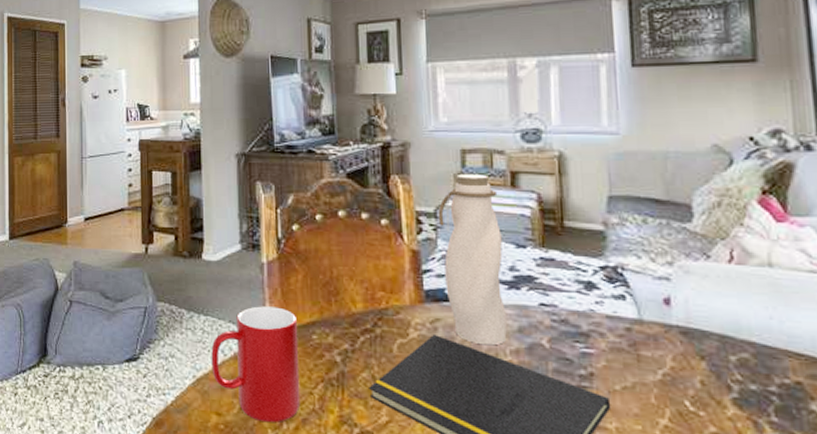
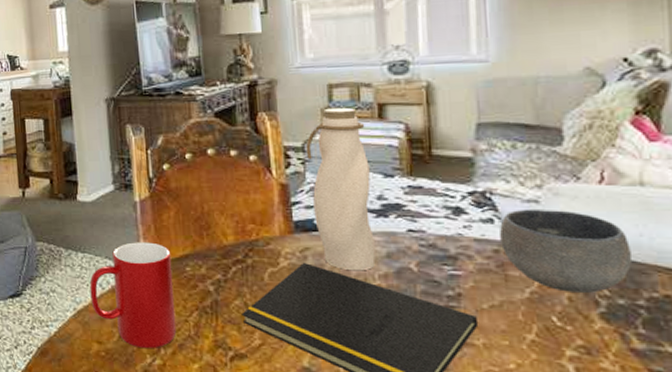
bowl: none [632,286,762,377] -> present [500,208,631,293]

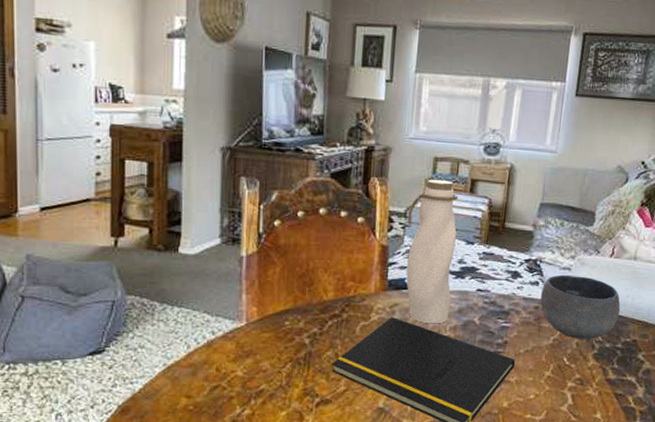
cup: present [89,242,177,349] -> none [183,297,272,400]

